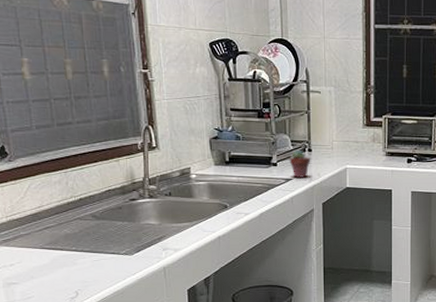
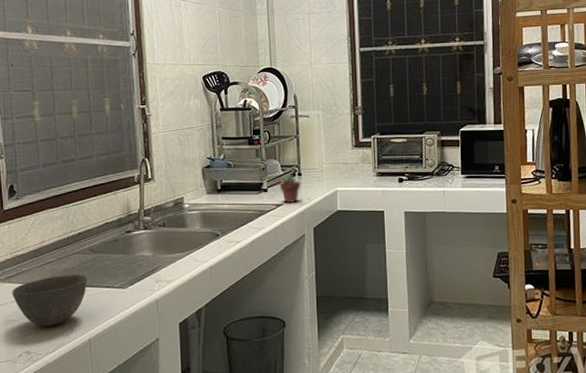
bowl: none [10,240,92,290] -> present [12,274,88,327]

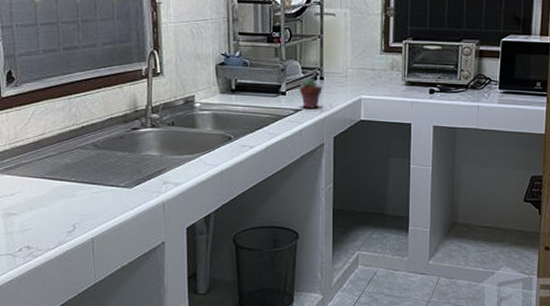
bowl: present [12,274,88,327] -> none [11,170,91,222]

